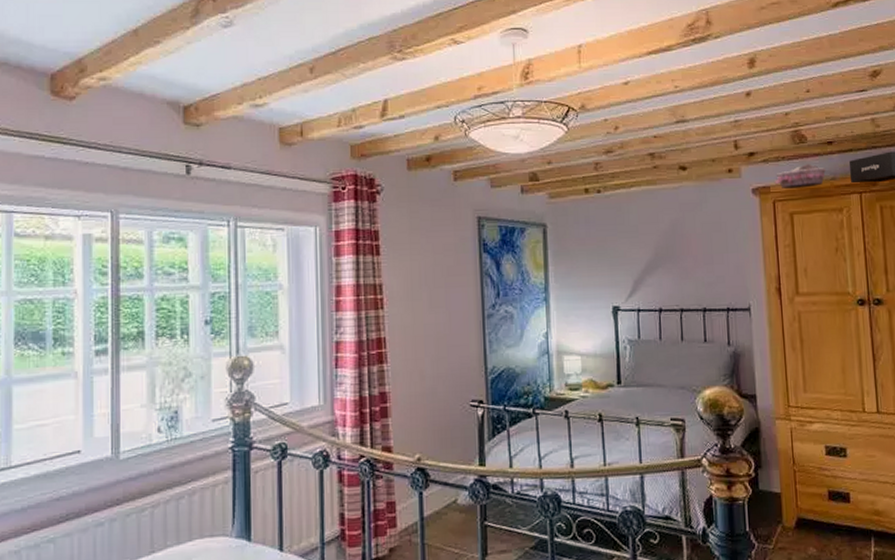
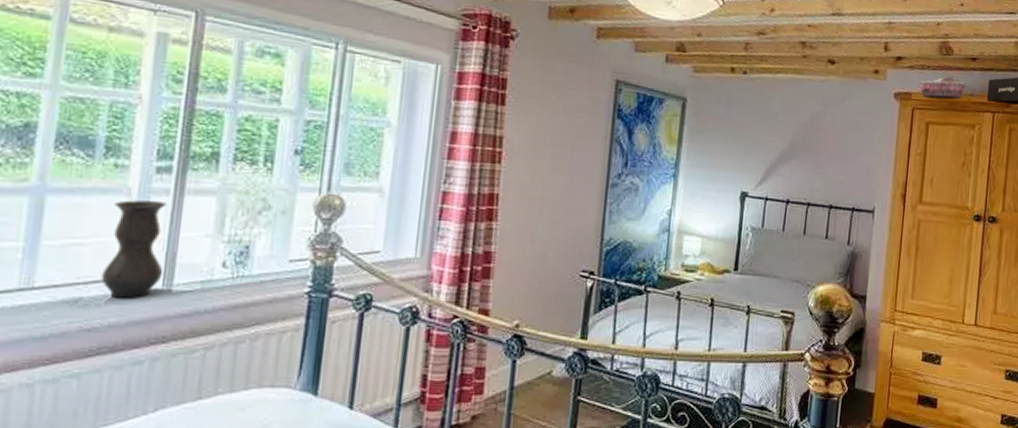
vase: none [62,380,111,469] -> present [101,200,168,299]

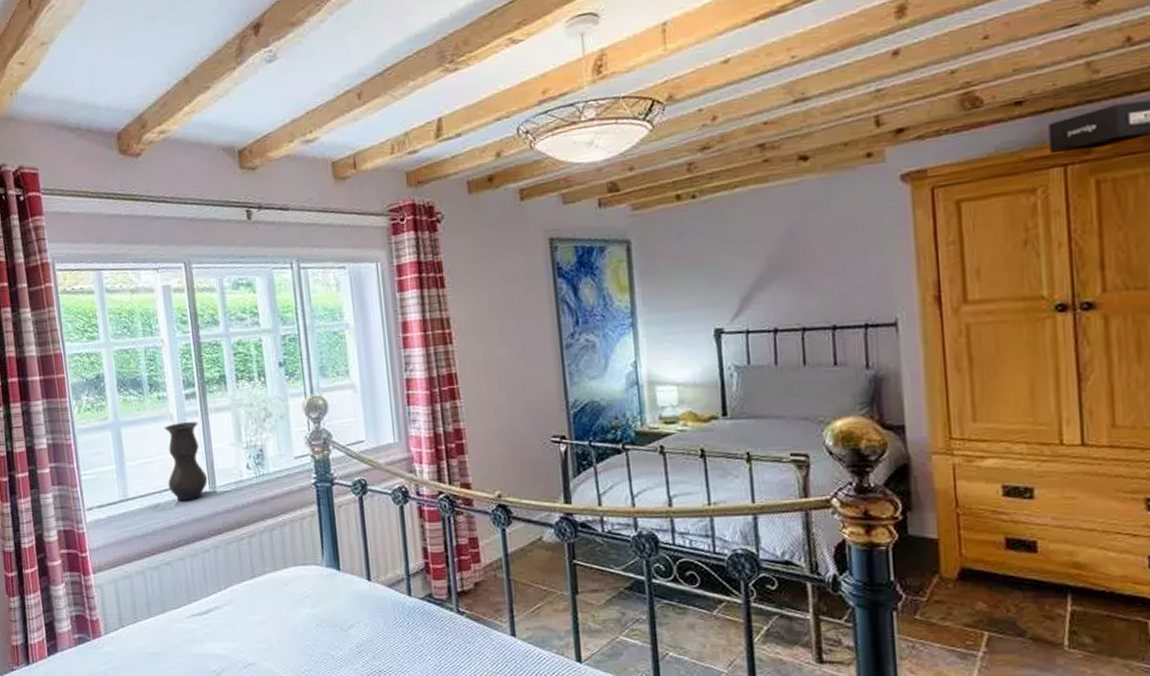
decorative basket: present [916,75,966,100] -> none [932,133,1011,171]

